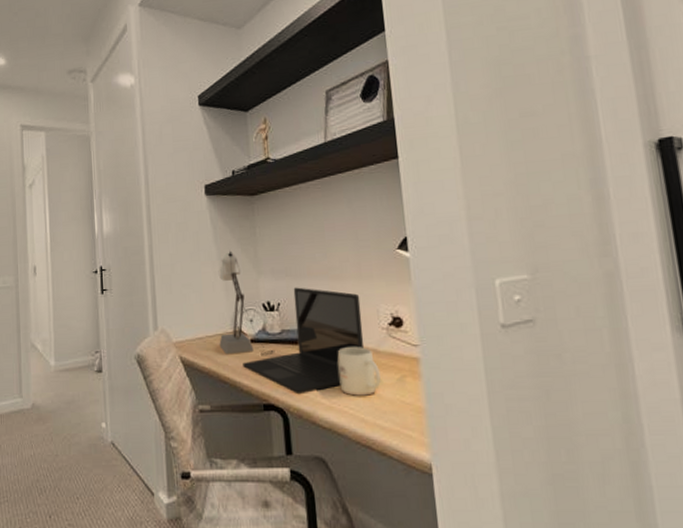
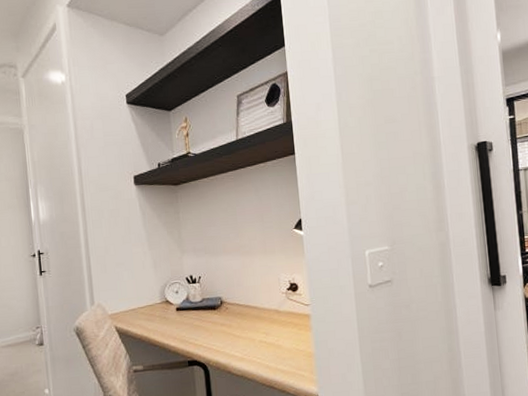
desk lamp: present [218,250,275,356] -> none [147,233,197,322]
laptop: present [243,287,365,395] -> none [170,262,269,351]
mug: present [337,347,381,396] -> none [247,308,281,348]

